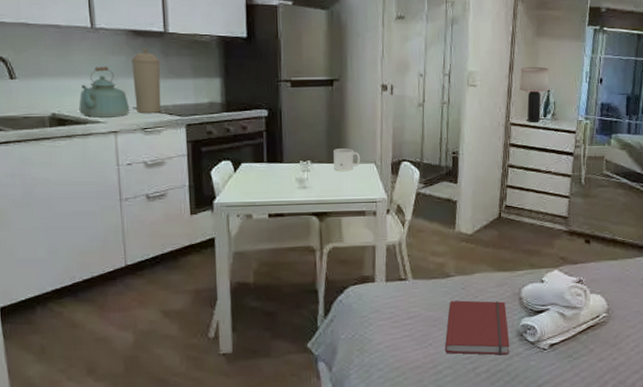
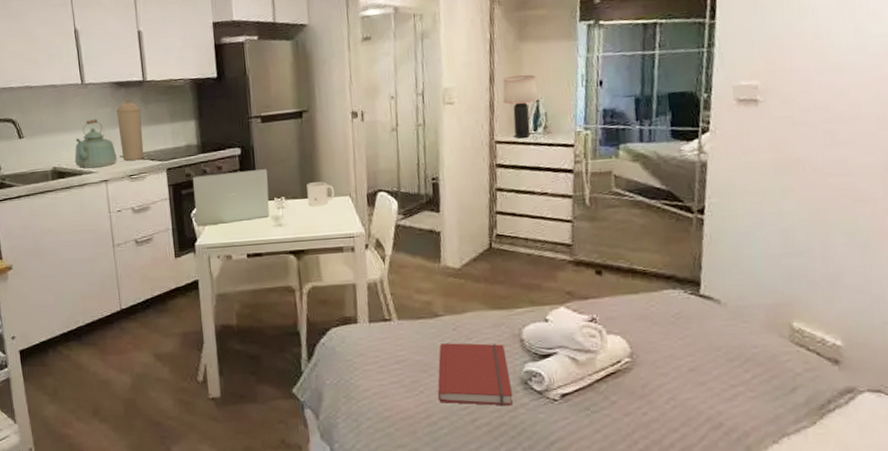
laptop: none [211,132,295,185] -> present [192,169,270,227]

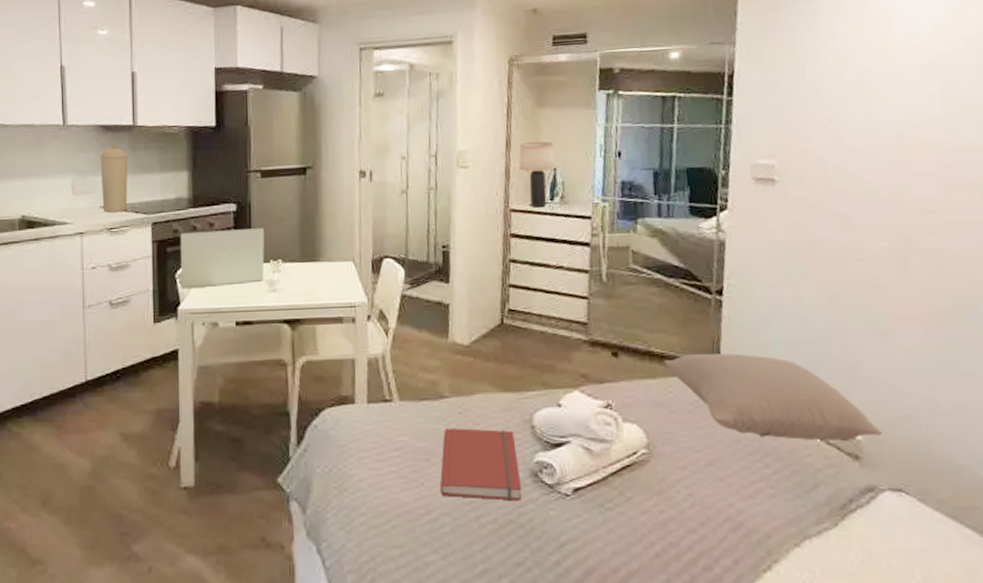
kettle: present [74,119,118,169] -> none [48,164,97,219]
mug: present [306,181,336,207] -> none [307,244,338,272]
pillow: none [645,268,863,348] -> present [663,353,882,442]

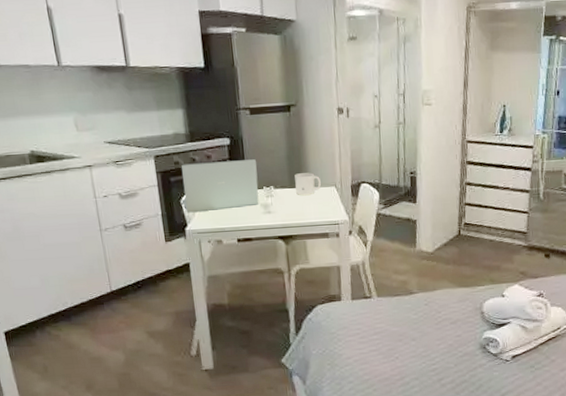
canister: present [100,143,128,213] -> none [98,83,130,148]
mug: none [307,244,338,272] -> present [294,172,322,196]
book: present [440,428,522,501] -> none [410,316,473,367]
table lamp: present [519,141,556,208] -> none [475,81,506,139]

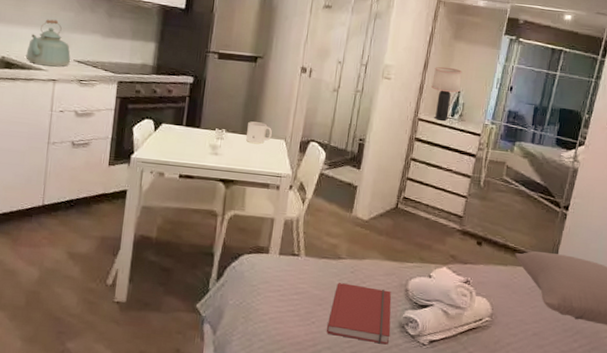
kettle: none [54,103,102,153] -> present [26,19,71,67]
laptop: present [181,159,259,213] -> none [133,94,215,145]
book: none [410,316,473,367] -> present [326,283,392,345]
table lamp: none [475,81,506,139] -> present [431,66,463,121]

